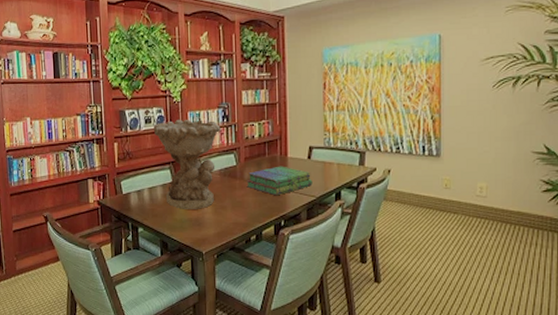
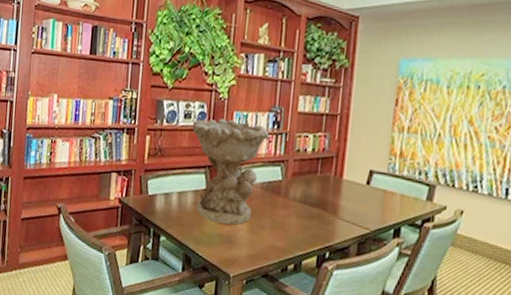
stack of books: present [246,166,313,196] -> none [291,187,369,223]

